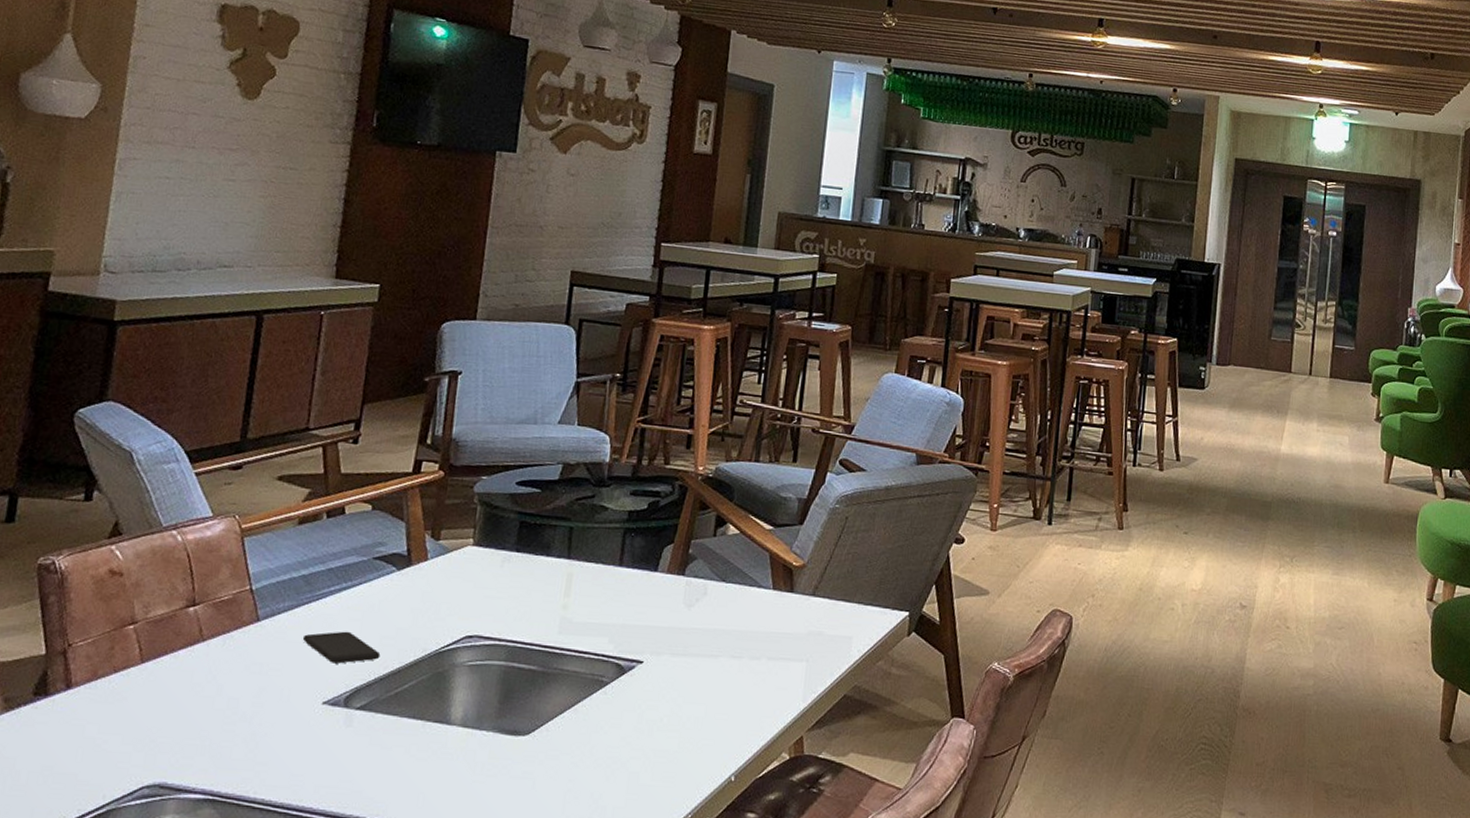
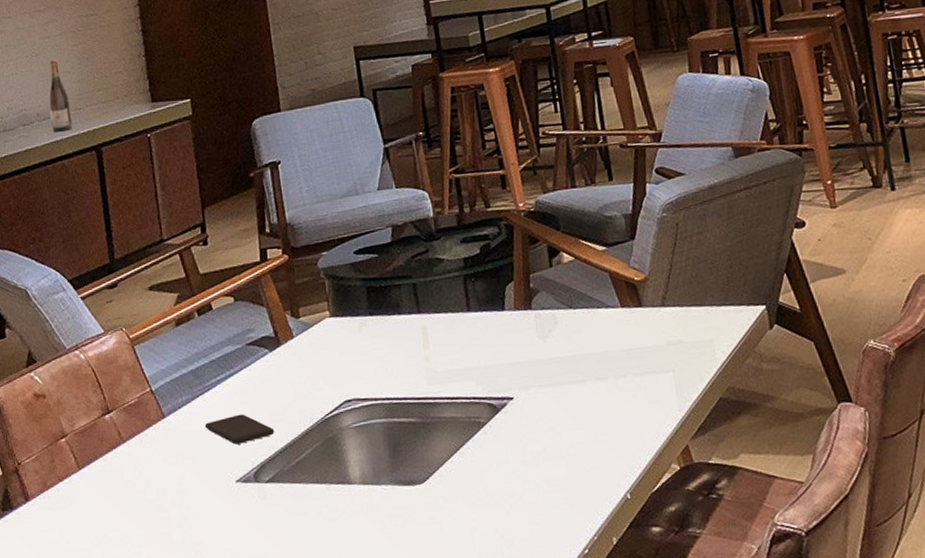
wine bottle: none [211,207,241,288] -> present [48,60,73,132]

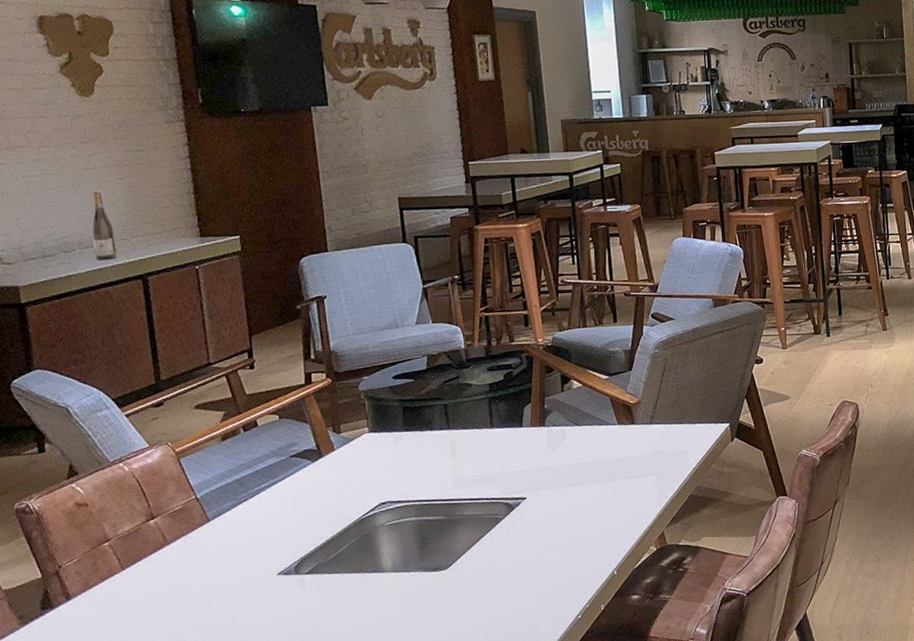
mobile phone: present [204,414,275,445] -> none [248,516,315,543]

